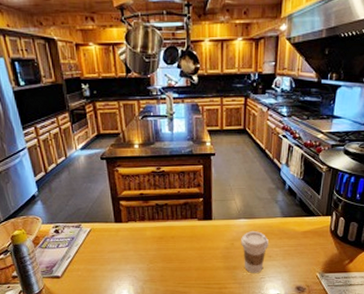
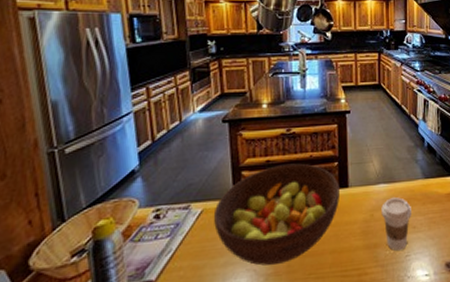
fruit bowl: none [99,197,204,274] -> present [213,163,339,266]

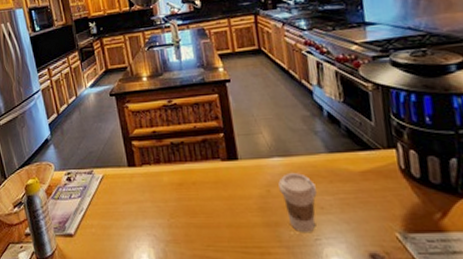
fruit bowl: present [213,163,339,266] -> none [112,134,230,232]

